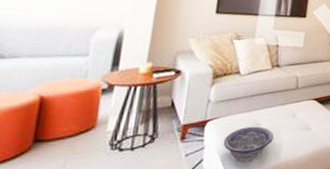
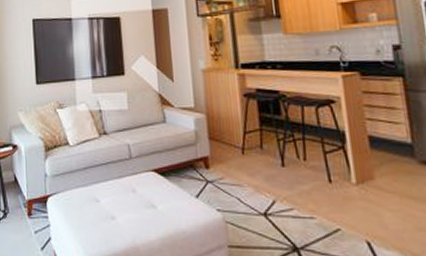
decorative bowl: present [223,126,274,161] -> none [66,202,116,242]

